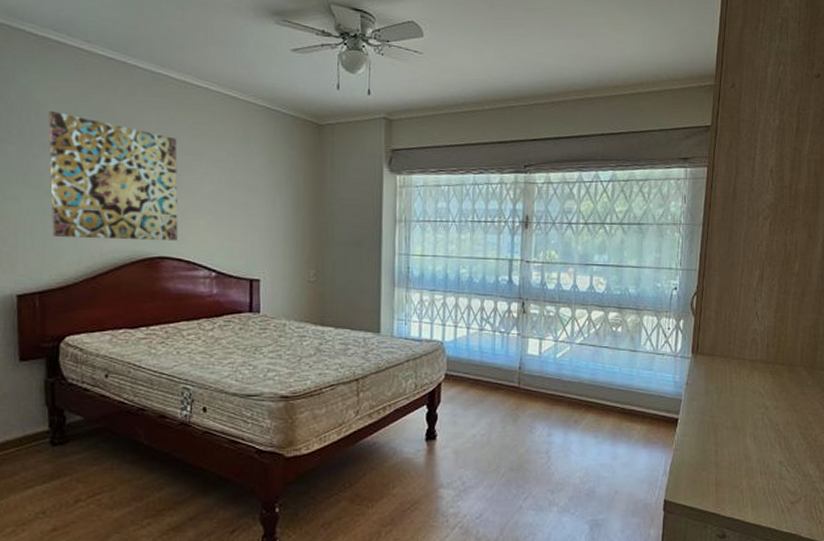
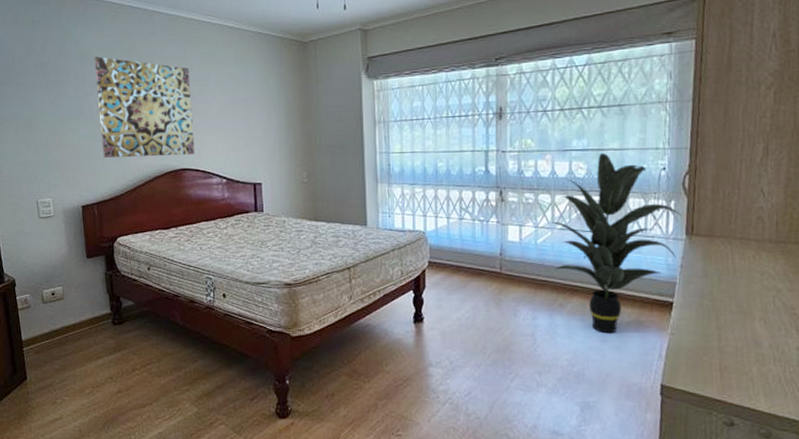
indoor plant: none [571,270,690,450] -> present [551,153,683,334]

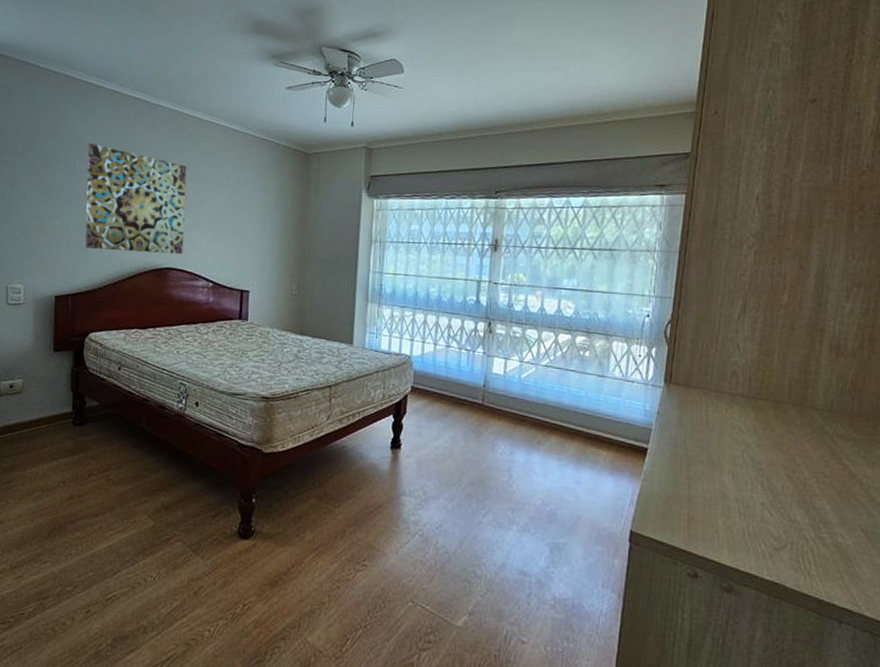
indoor plant: present [551,153,683,334] -> none [536,295,663,475]

